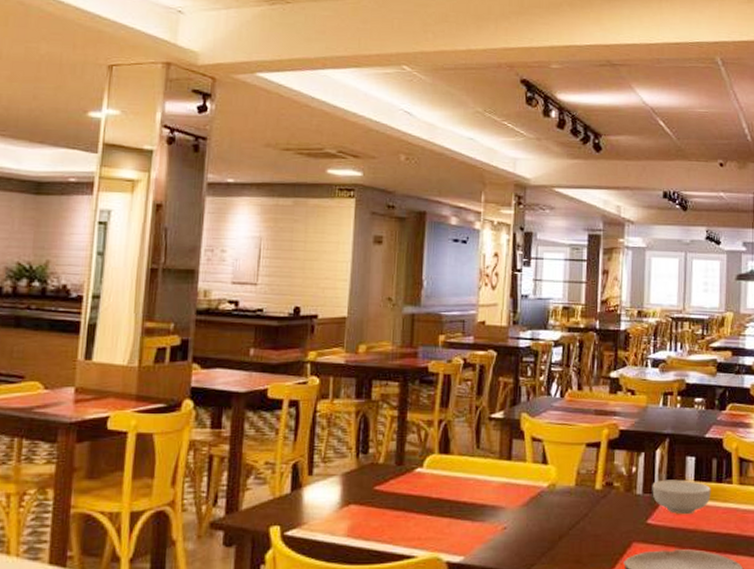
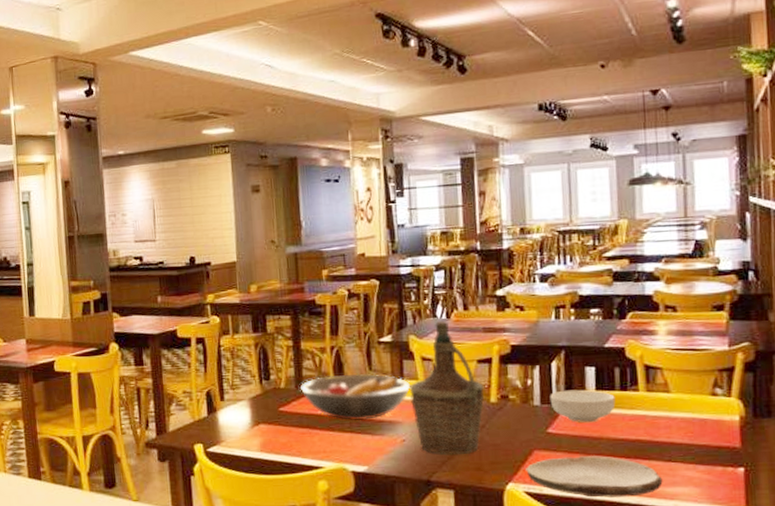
fruit bowl: none [400,451,518,505] -> present [299,373,411,421]
bottle: none [516,399,591,545] -> present [410,320,485,454]

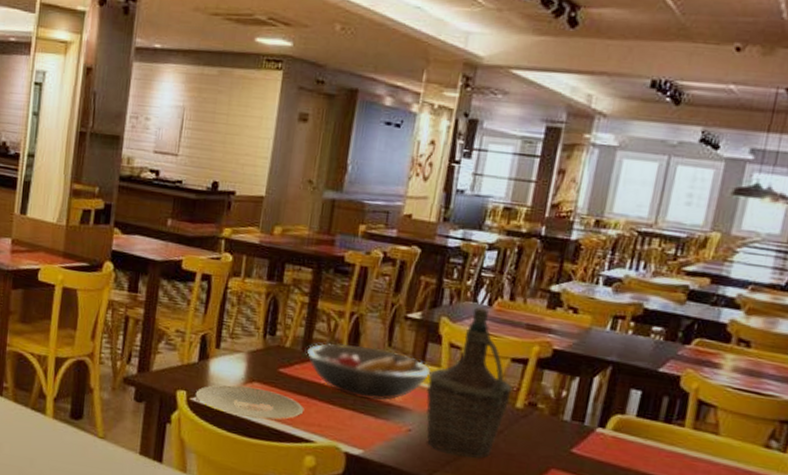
plate: none [210,429,309,457] -> present [195,384,305,420]
cereal bowl: present [550,389,616,423] -> none [582,409,656,451]

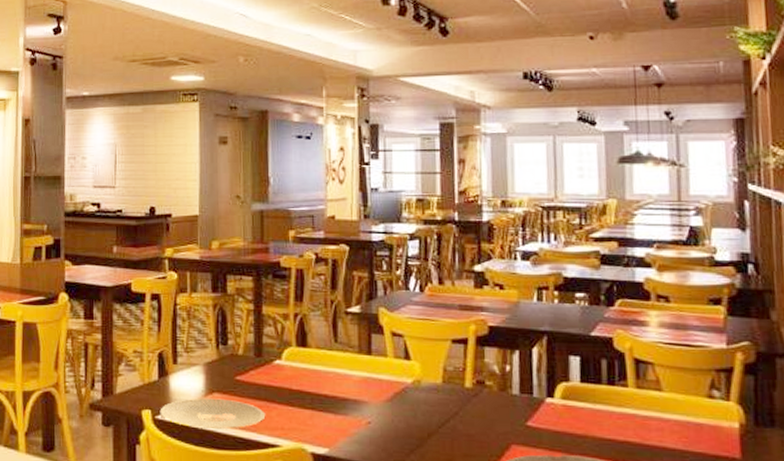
fruit bowl: present [306,343,431,401] -> none [259,345,379,398]
bottle: present [426,306,513,459] -> none [378,293,459,443]

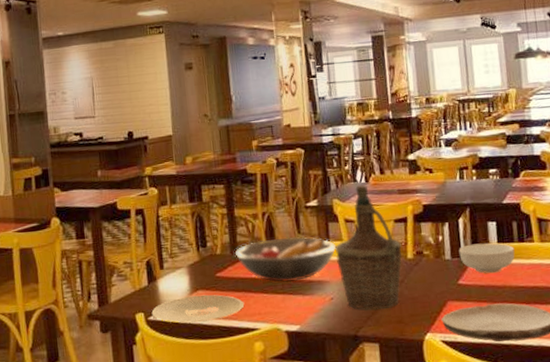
fruit bowl: none [259,345,379,398] -> present [234,237,337,283]
bottle: none [378,293,459,443] -> present [335,184,403,310]
cereal bowl: none [530,380,602,419] -> present [459,242,515,274]

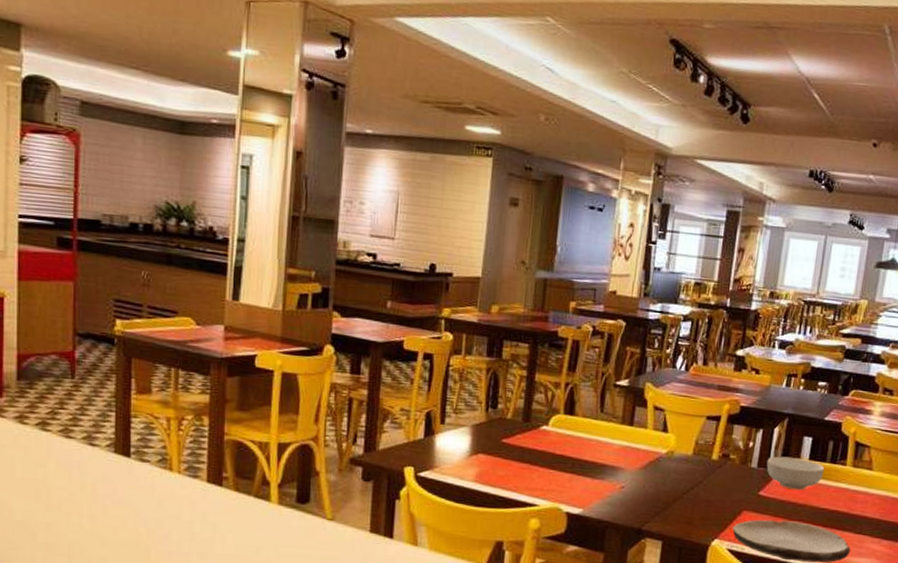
plate: present [151,294,245,323] -> none [422,458,527,488]
fruit bowl: present [234,237,337,283] -> none [527,412,639,463]
bottle: present [335,184,403,310] -> none [636,371,709,507]

